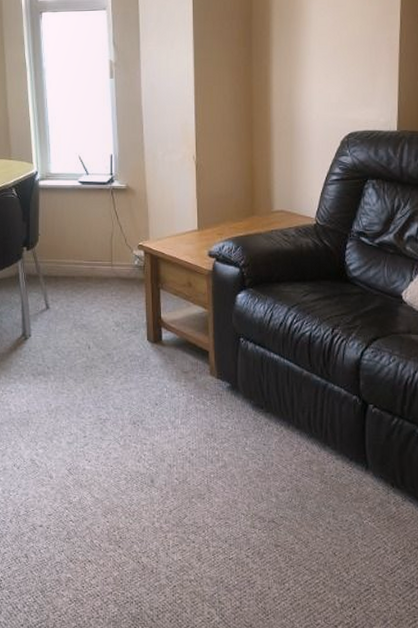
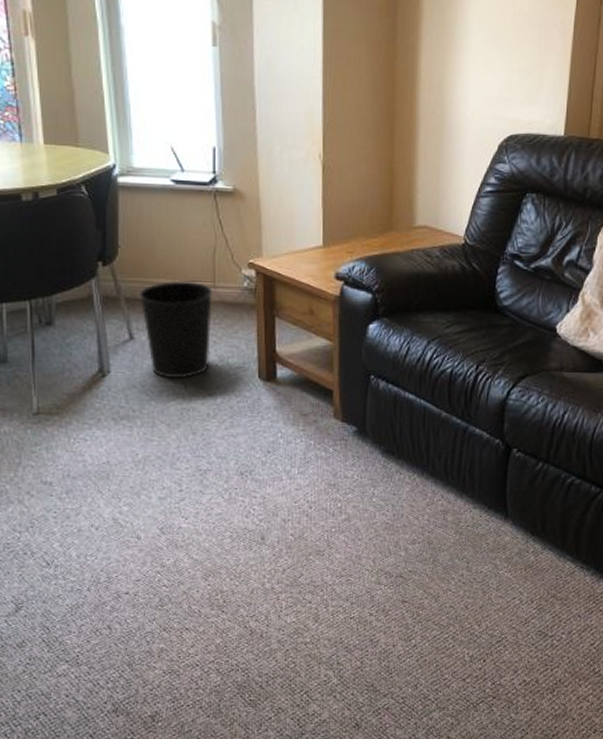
wastebasket: none [53,260,111,341] -> present [138,280,214,379]

